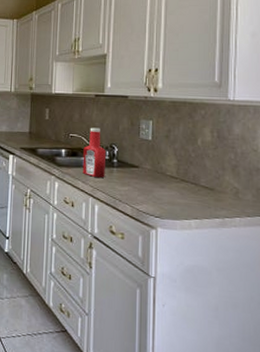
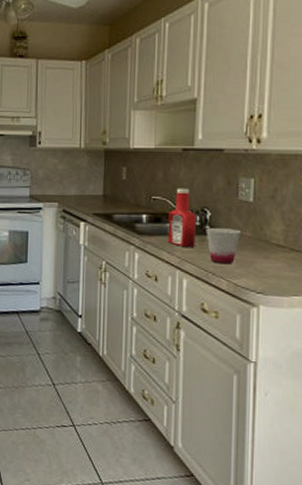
cup: none [114,161,143,193] -> present [206,227,242,265]

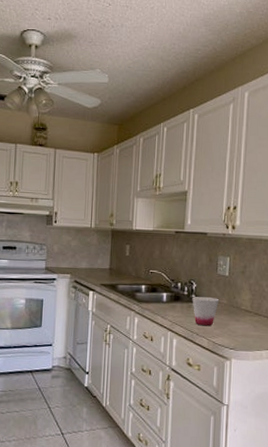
ketchup bottle: present [168,188,196,248] -> none [162,263,185,313]

